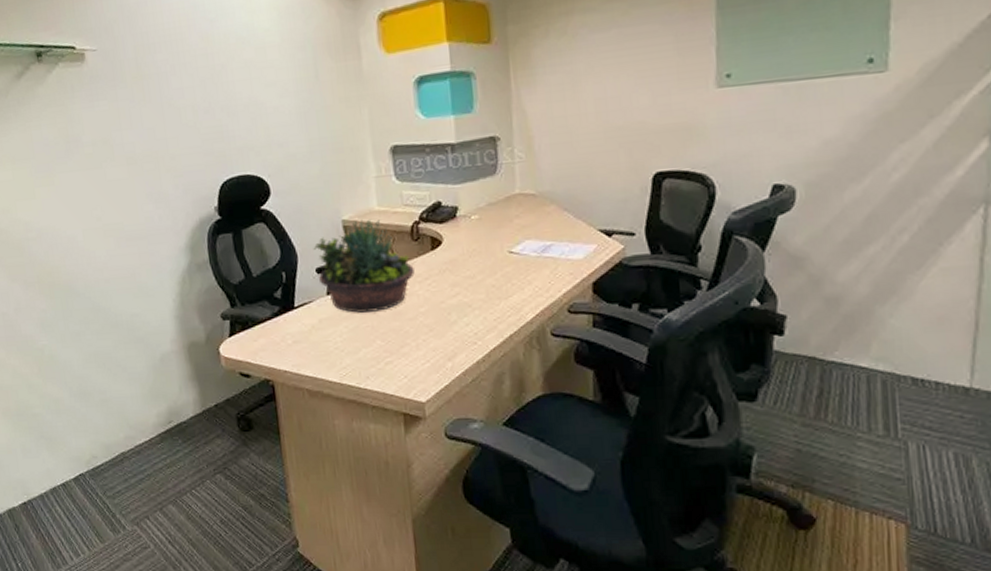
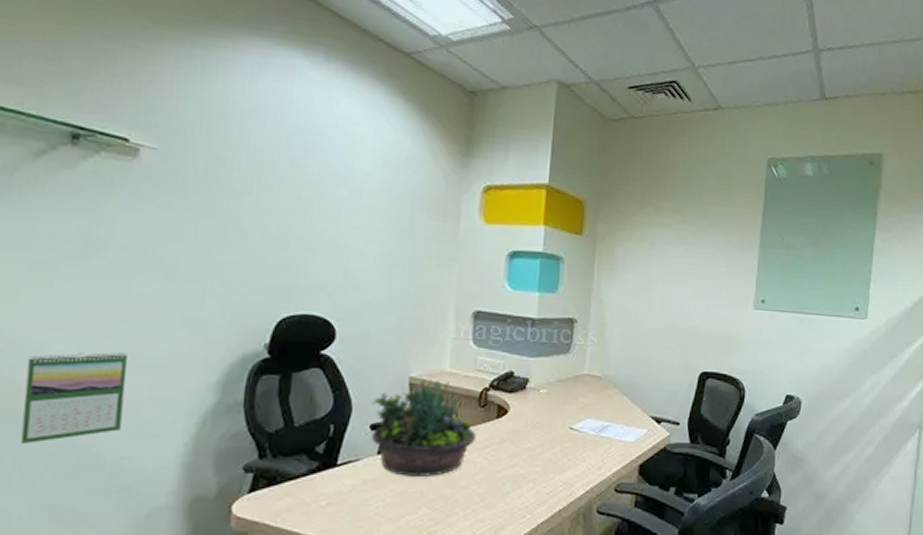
calendar: none [54,230,126,311] -> present [20,352,128,445]

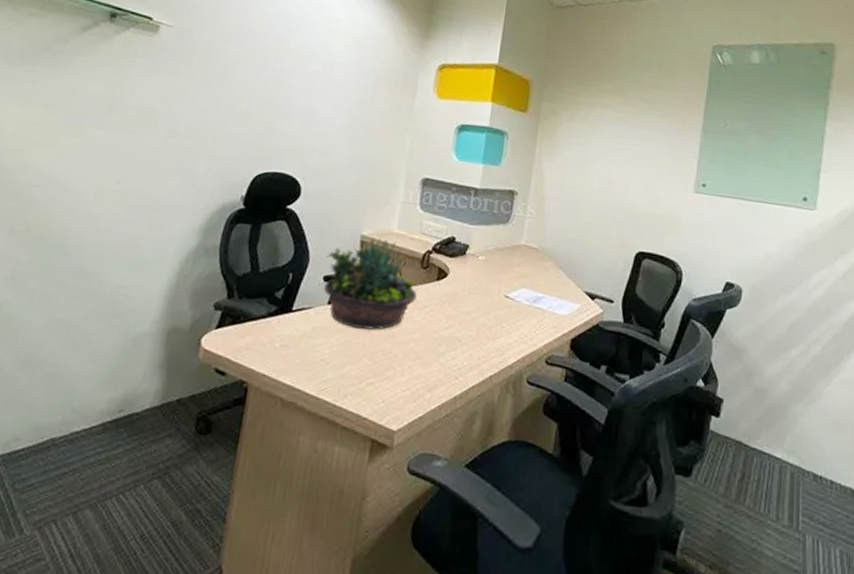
calendar: present [20,352,128,445] -> none [44,193,133,268]

